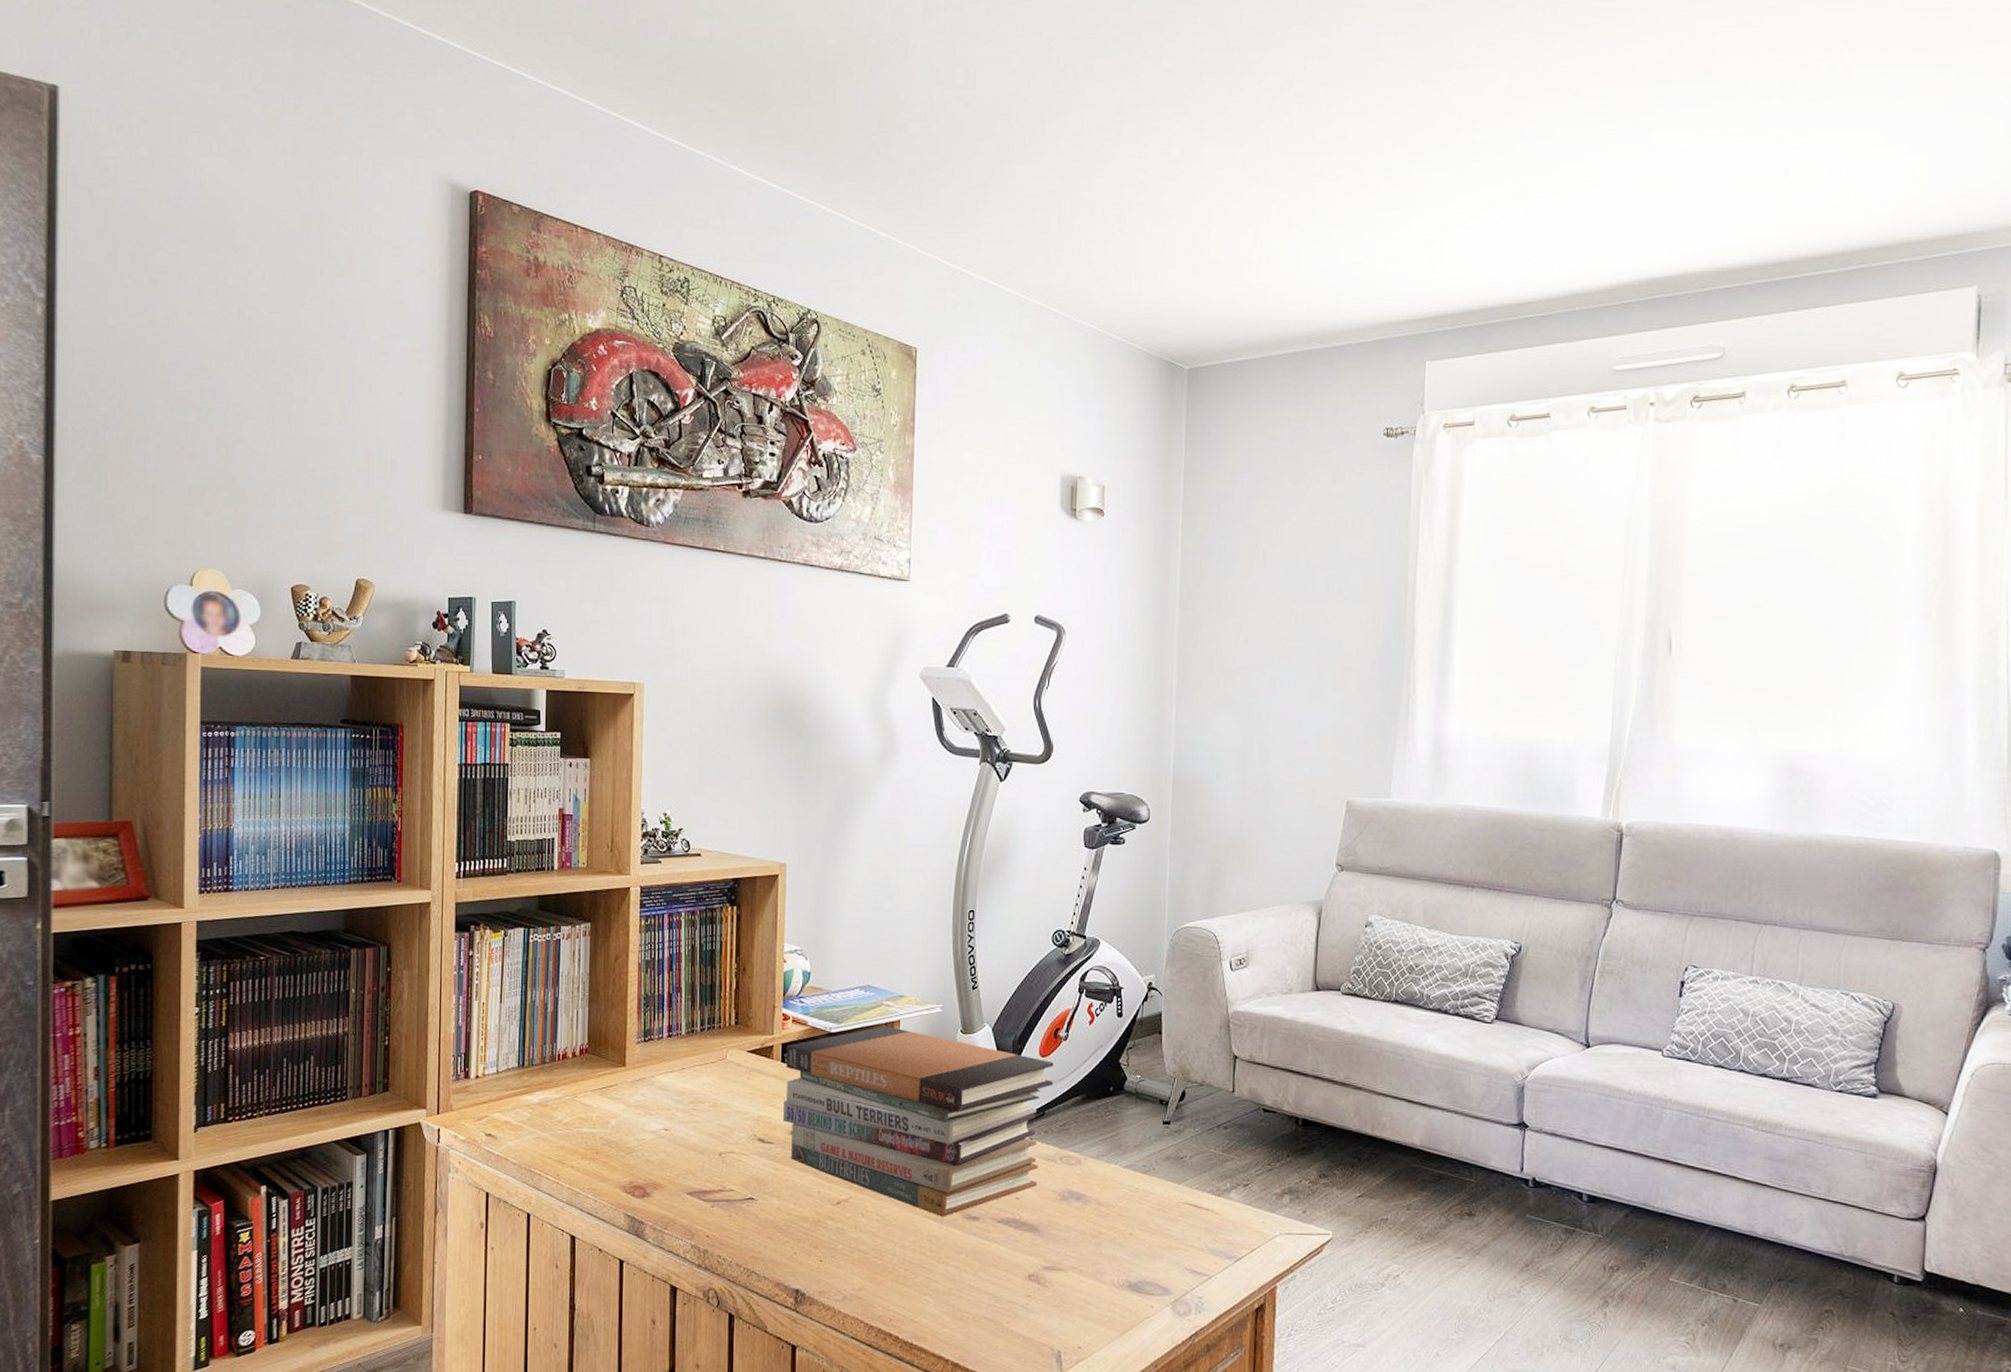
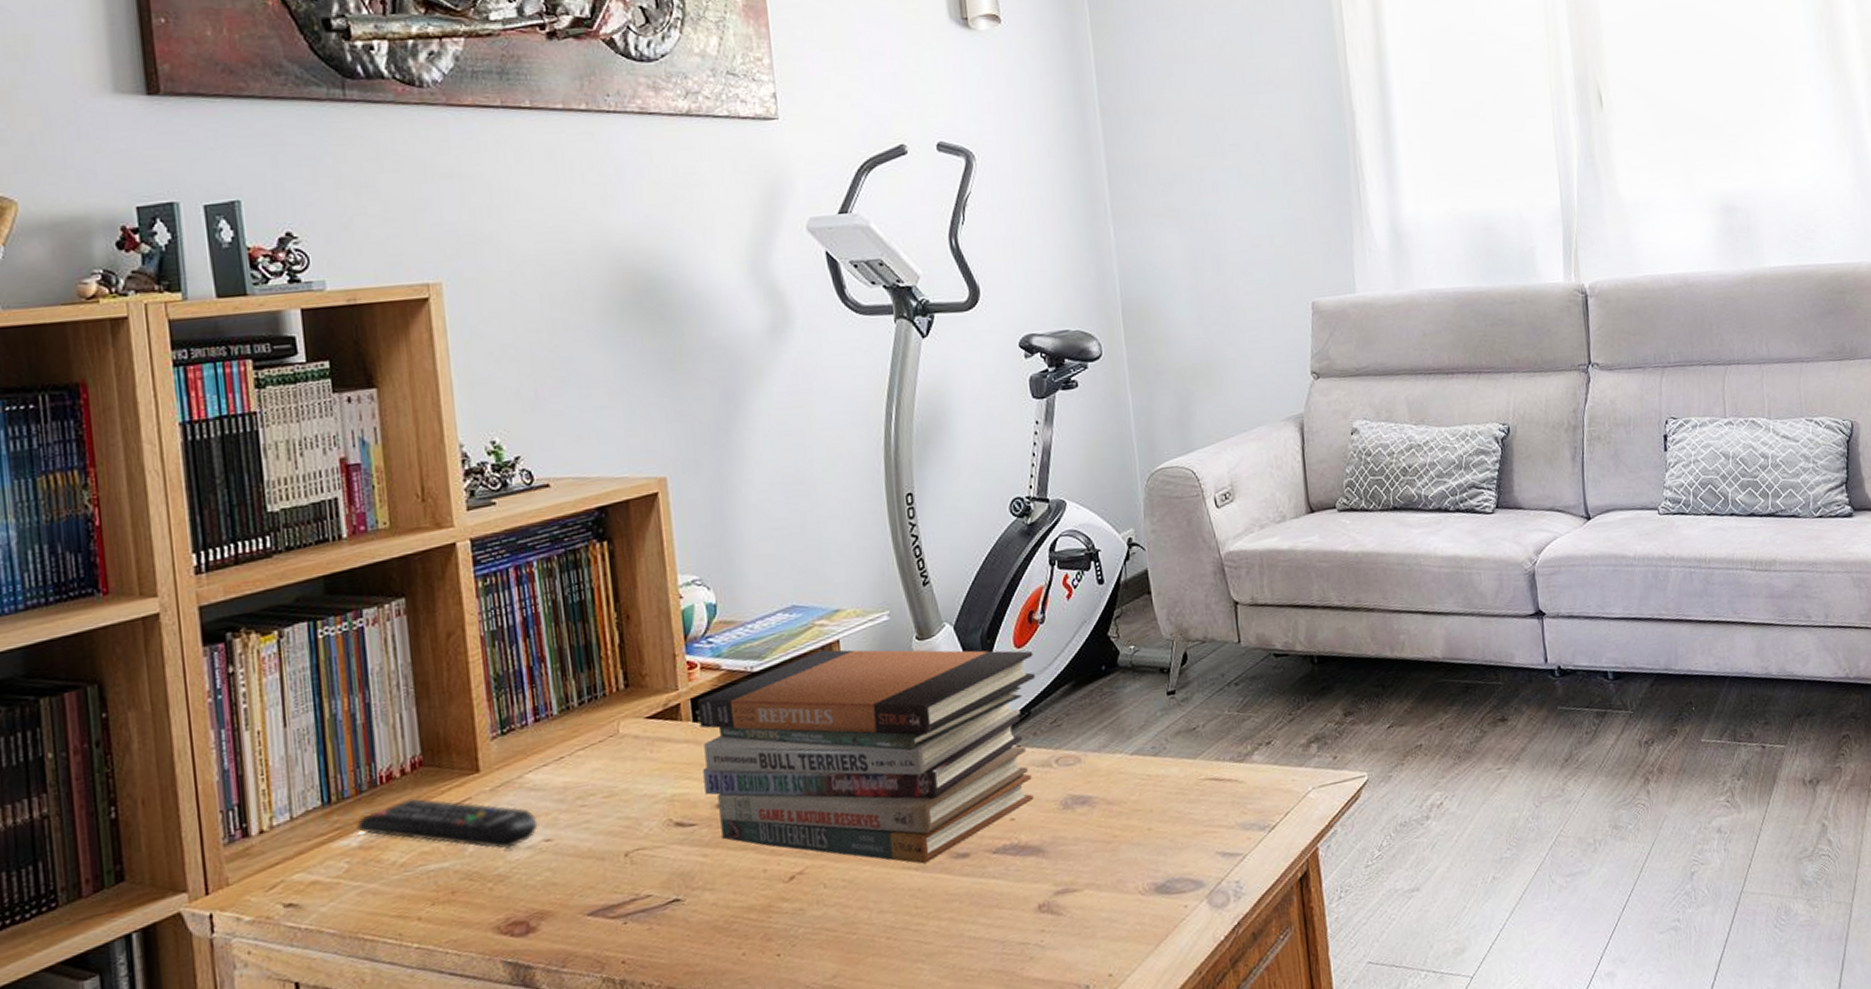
remote control: none [539,1075,661,1129] -> present [357,797,538,849]

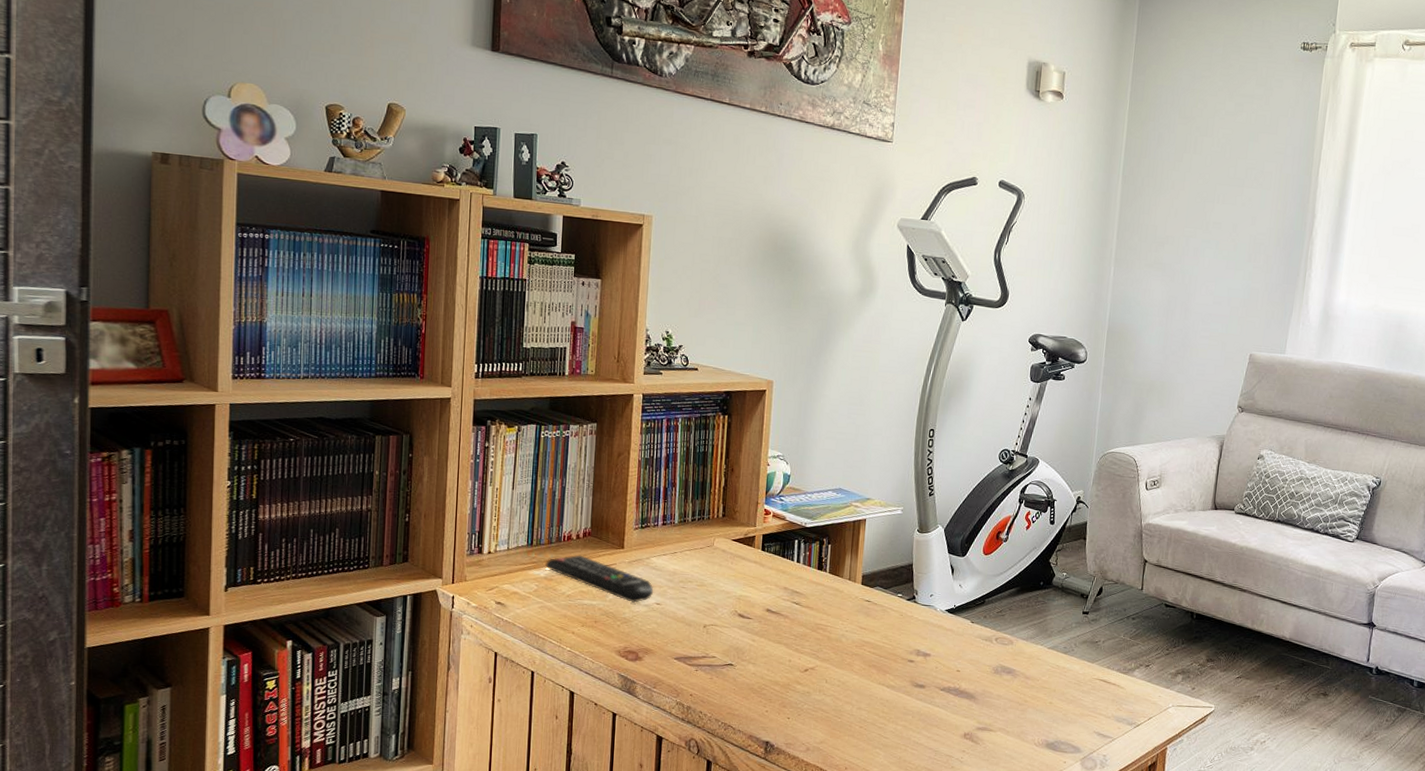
book stack: present [698,649,1036,864] -> none [761,523,995,685]

